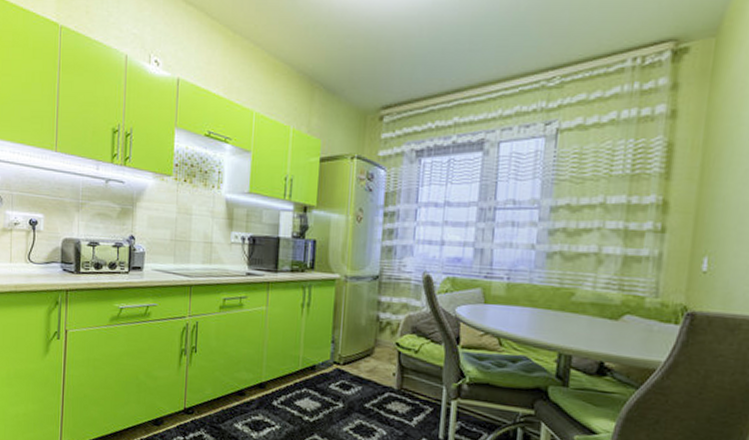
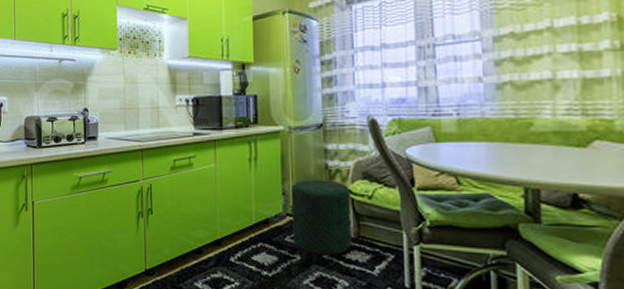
ottoman: none [337,329,398,405] -> present [290,180,352,256]

